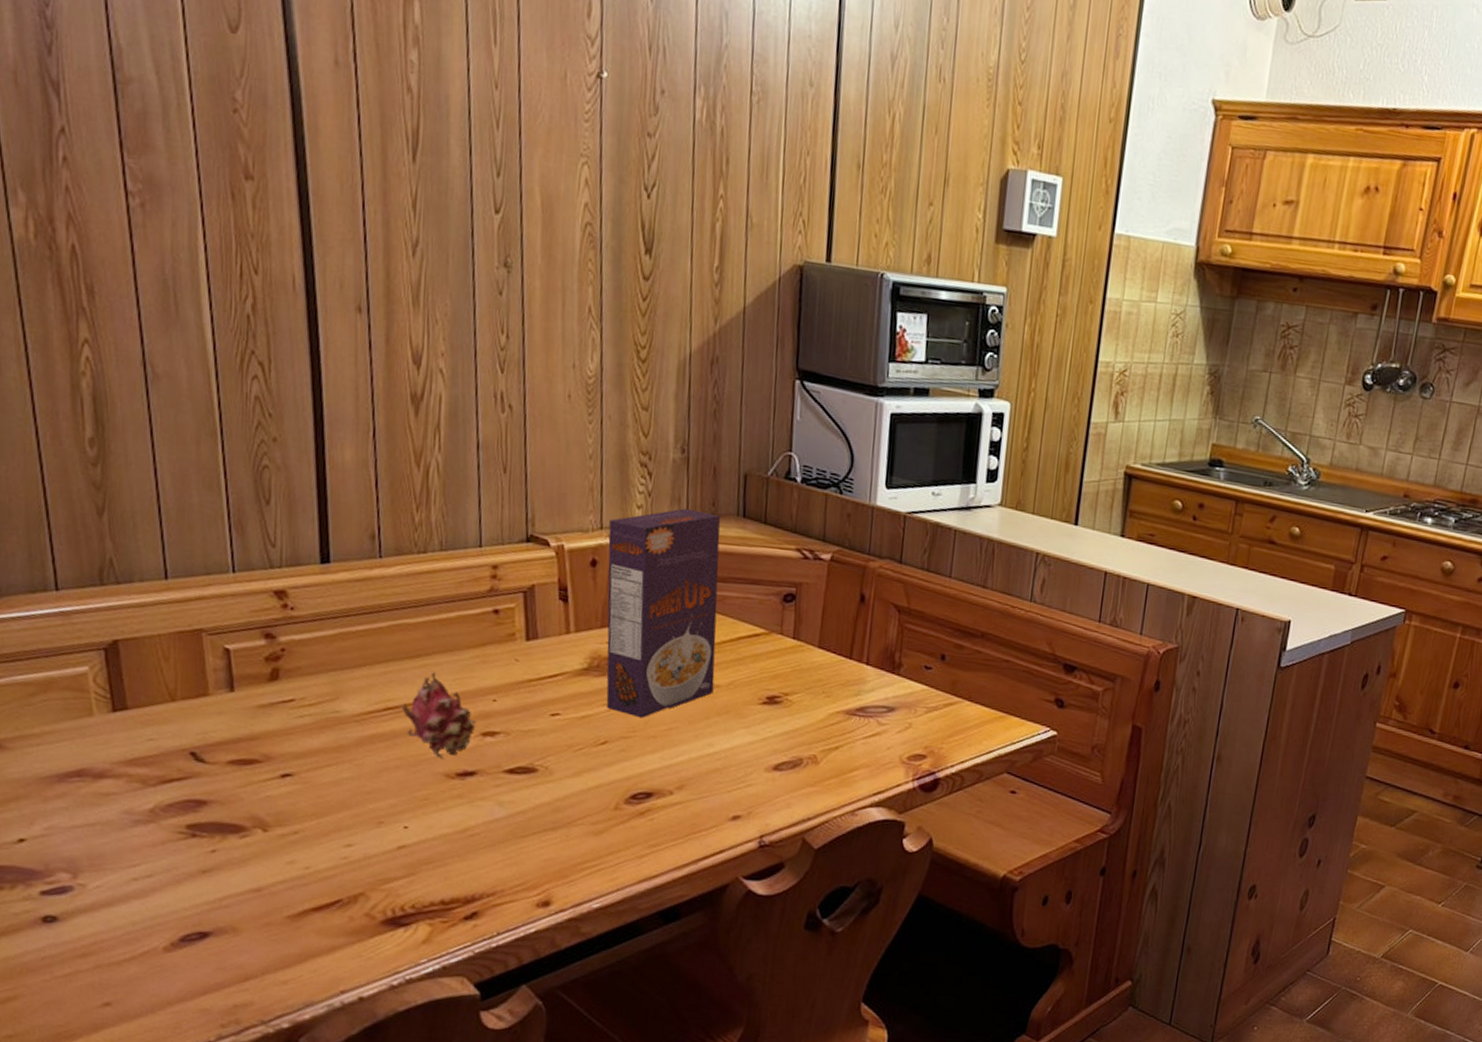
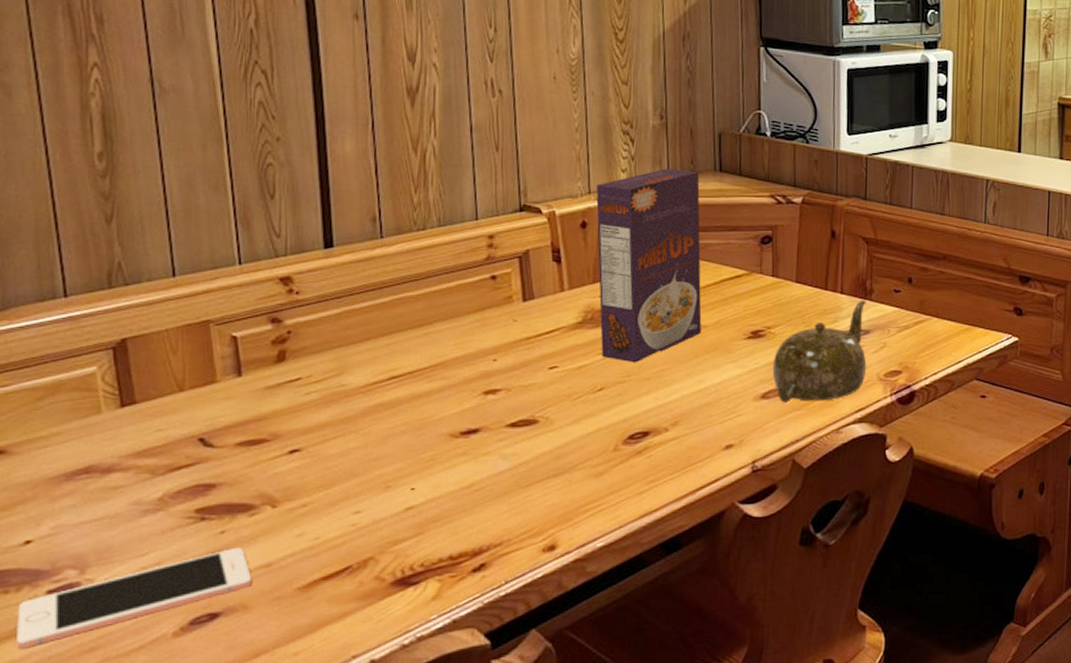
cell phone: none [12,868,242,948] -> present [17,547,251,650]
fruit: present [401,672,477,758] -> none [405,339,479,420]
teapot: none [787,673,893,779] -> present [772,300,867,403]

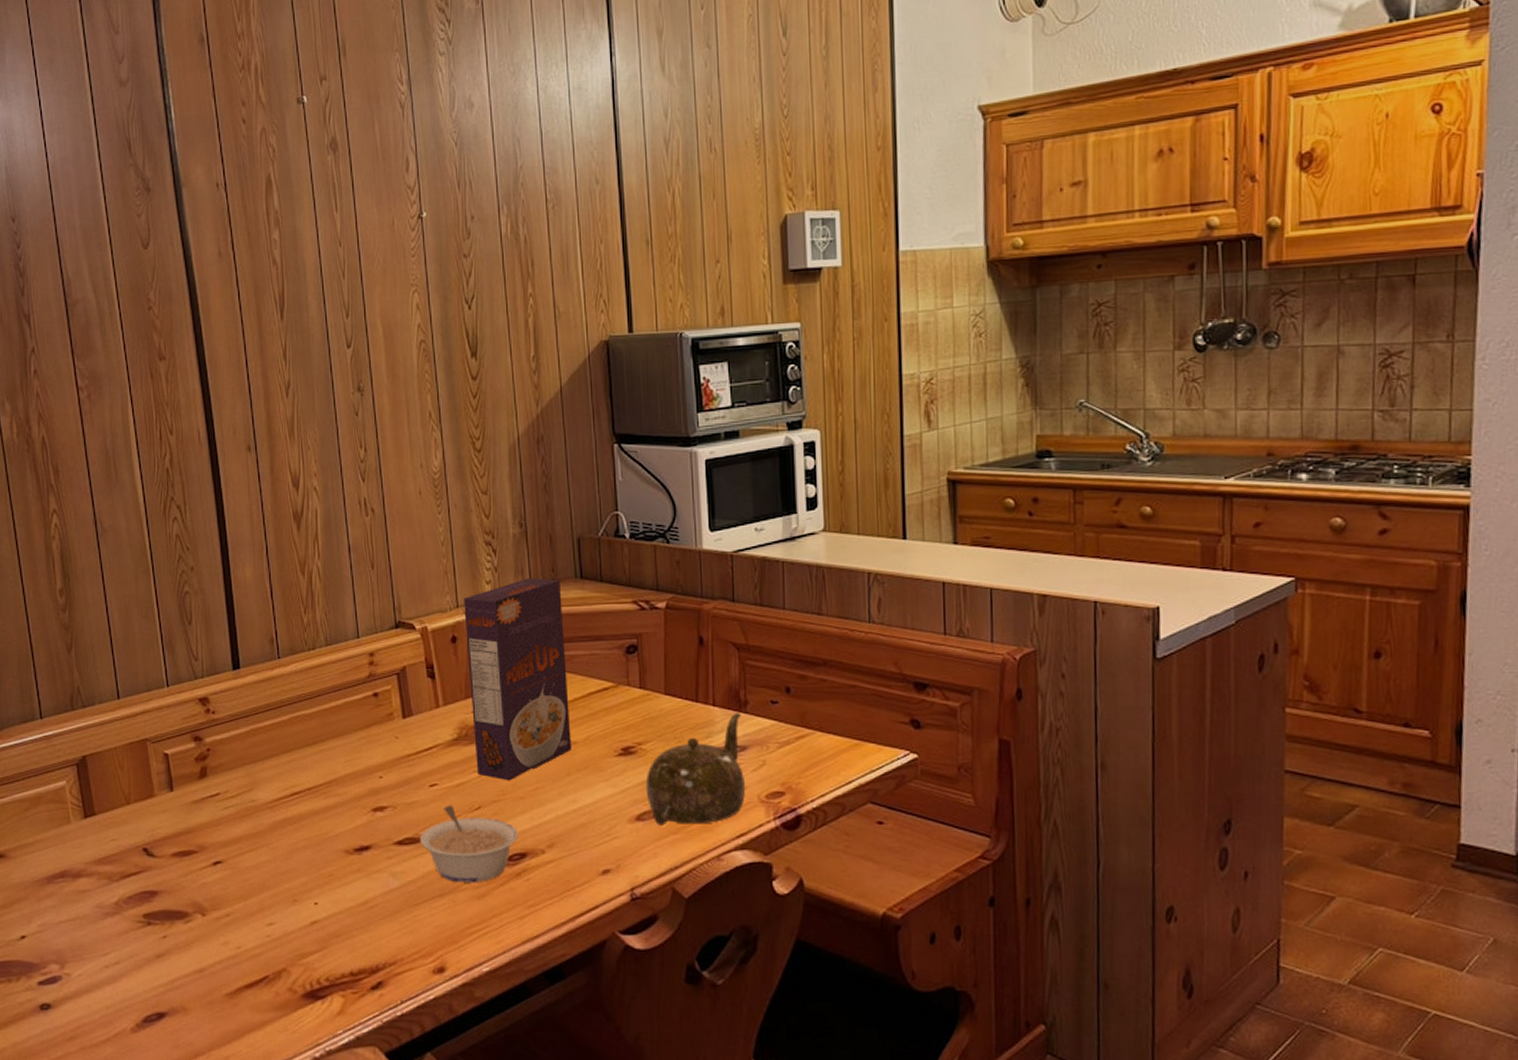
cell phone: present [17,547,251,650] -> none [18,952,189,1034]
legume: none [536,386,642,462] -> present [420,805,519,883]

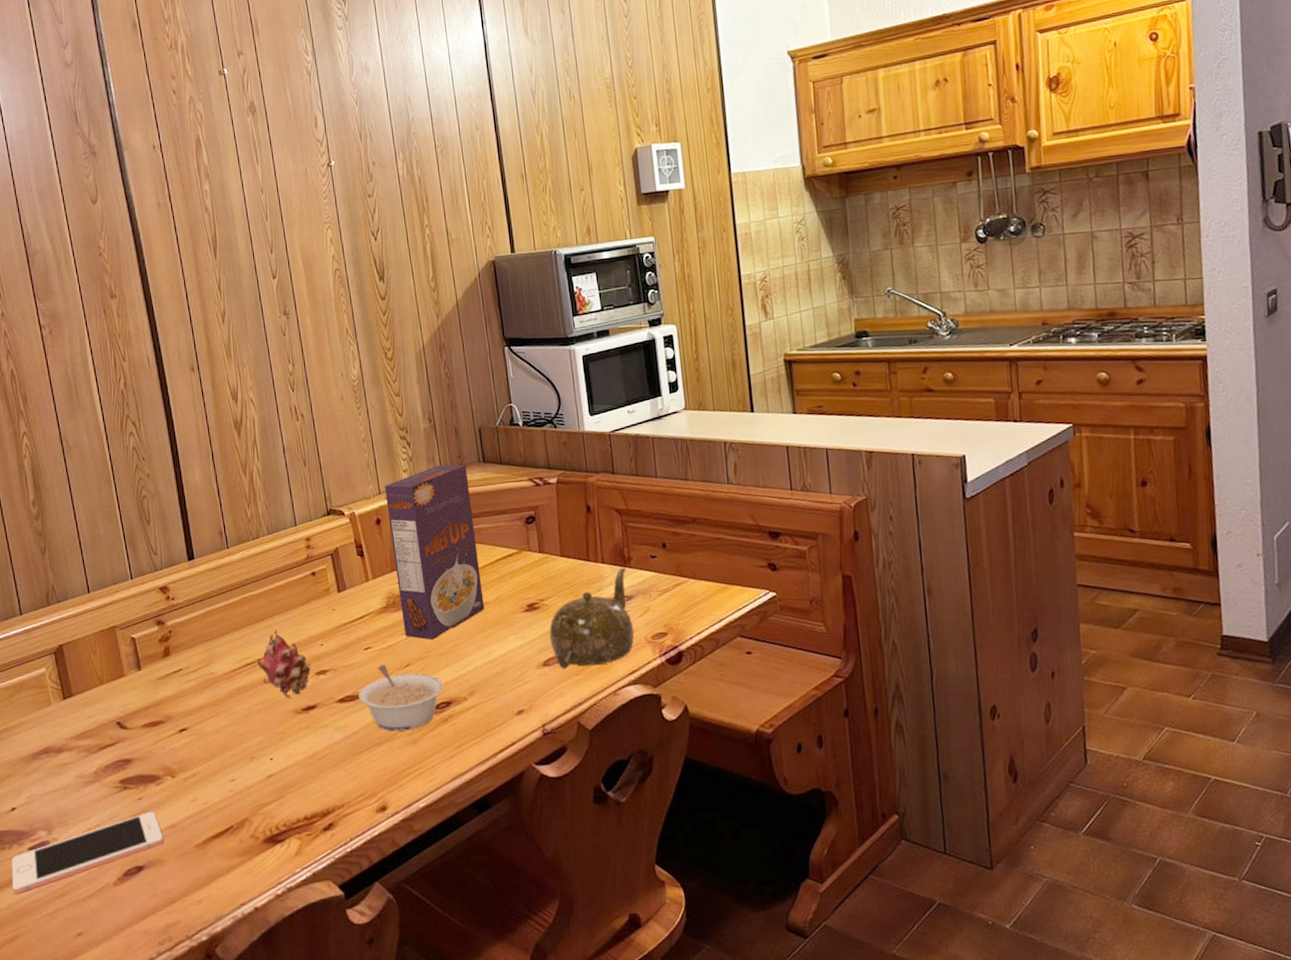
cell phone: none [18,952,189,1034] -> present [11,811,163,895]
fruit: none [305,756,368,836] -> present [256,630,311,698]

